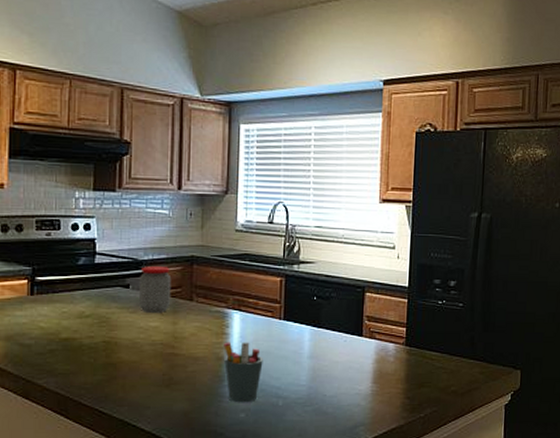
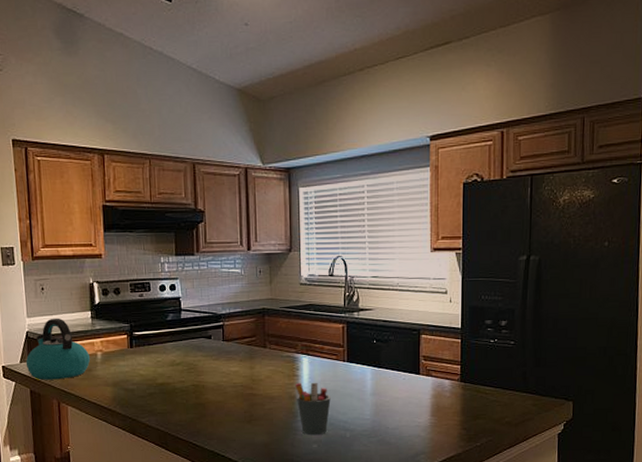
jar: present [138,265,172,313] -> none [219,318,248,359]

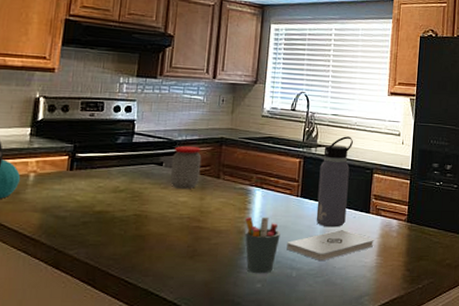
jar: none [219,318,248,359] -> present [170,145,202,189]
notepad: none [338,392,427,422] -> present [287,230,374,260]
water bottle: none [364,298,396,390] -> present [316,136,353,228]

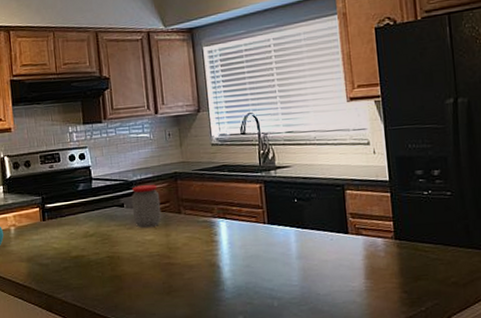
pen holder: present [245,216,281,274] -> none [214,247,254,306]
notepad: present [287,230,374,260] -> none [262,254,360,288]
water bottle: present [316,136,353,228] -> none [283,153,322,253]

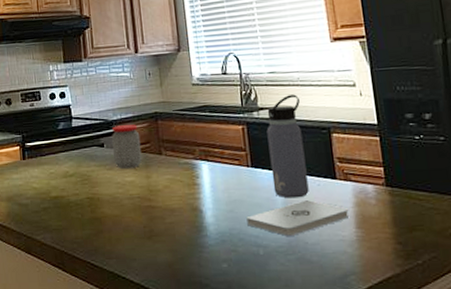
notepad: none [262,254,360,288] -> present [246,200,350,236]
water bottle: none [283,153,322,253] -> present [266,94,309,199]

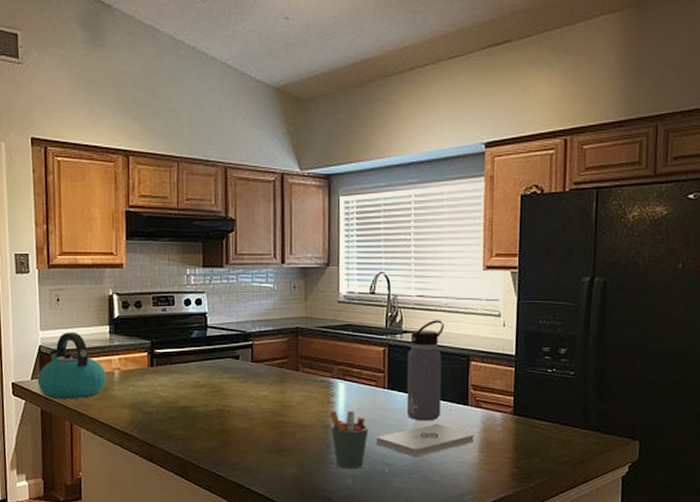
jar: present [111,124,142,169] -> none [248,337,278,382]
pen holder: none [196,191,238,253] -> present [330,410,369,470]

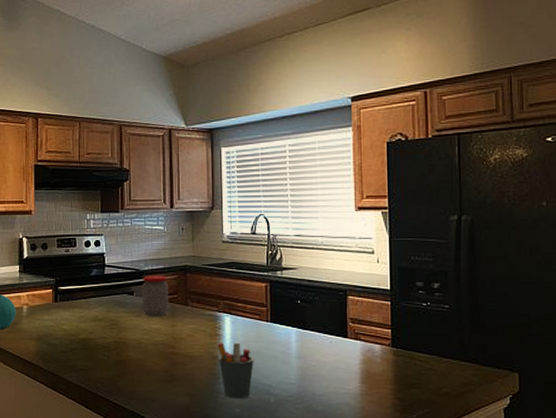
jar: none [248,337,278,382] -> present [141,275,169,316]
notepad: present [376,424,475,456] -> none [262,356,356,387]
water bottle: present [406,320,444,421] -> none [288,257,321,353]

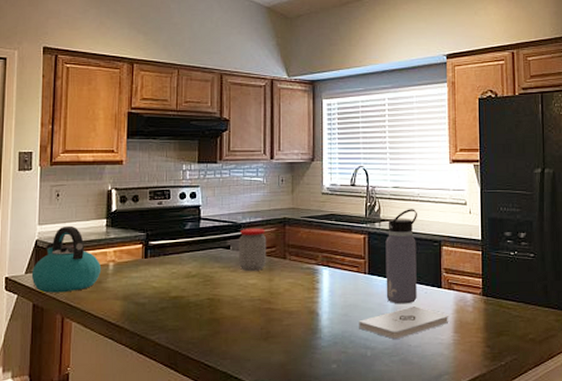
pen holder: present [217,342,254,399] -> none [315,296,351,354]
notepad: none [262,356,356,387] -> present [359,306,449,339]
water bottle: none [288,257,321,353] -> present [385,209,417,304]

